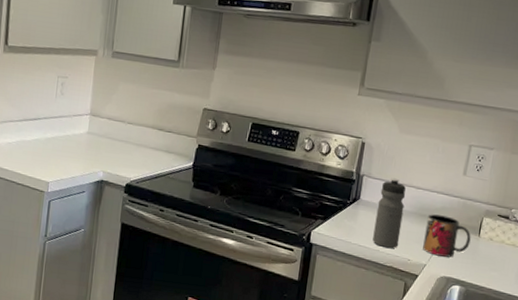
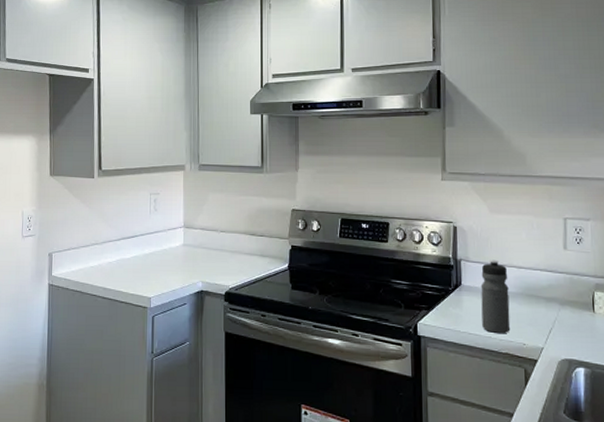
mug: present [423,214,471,257] -> none [535,293,586,338]

